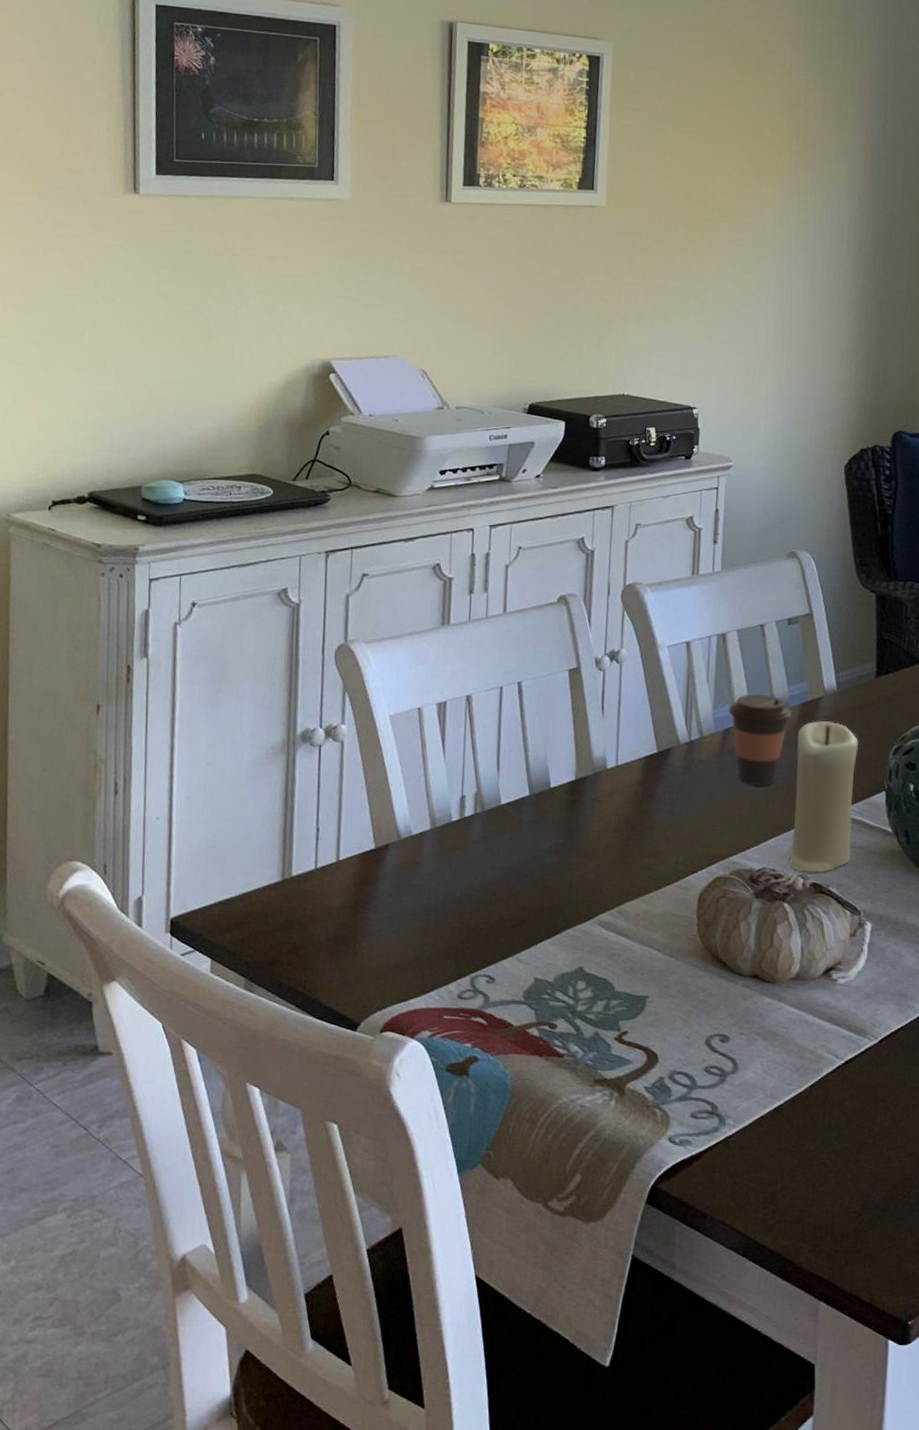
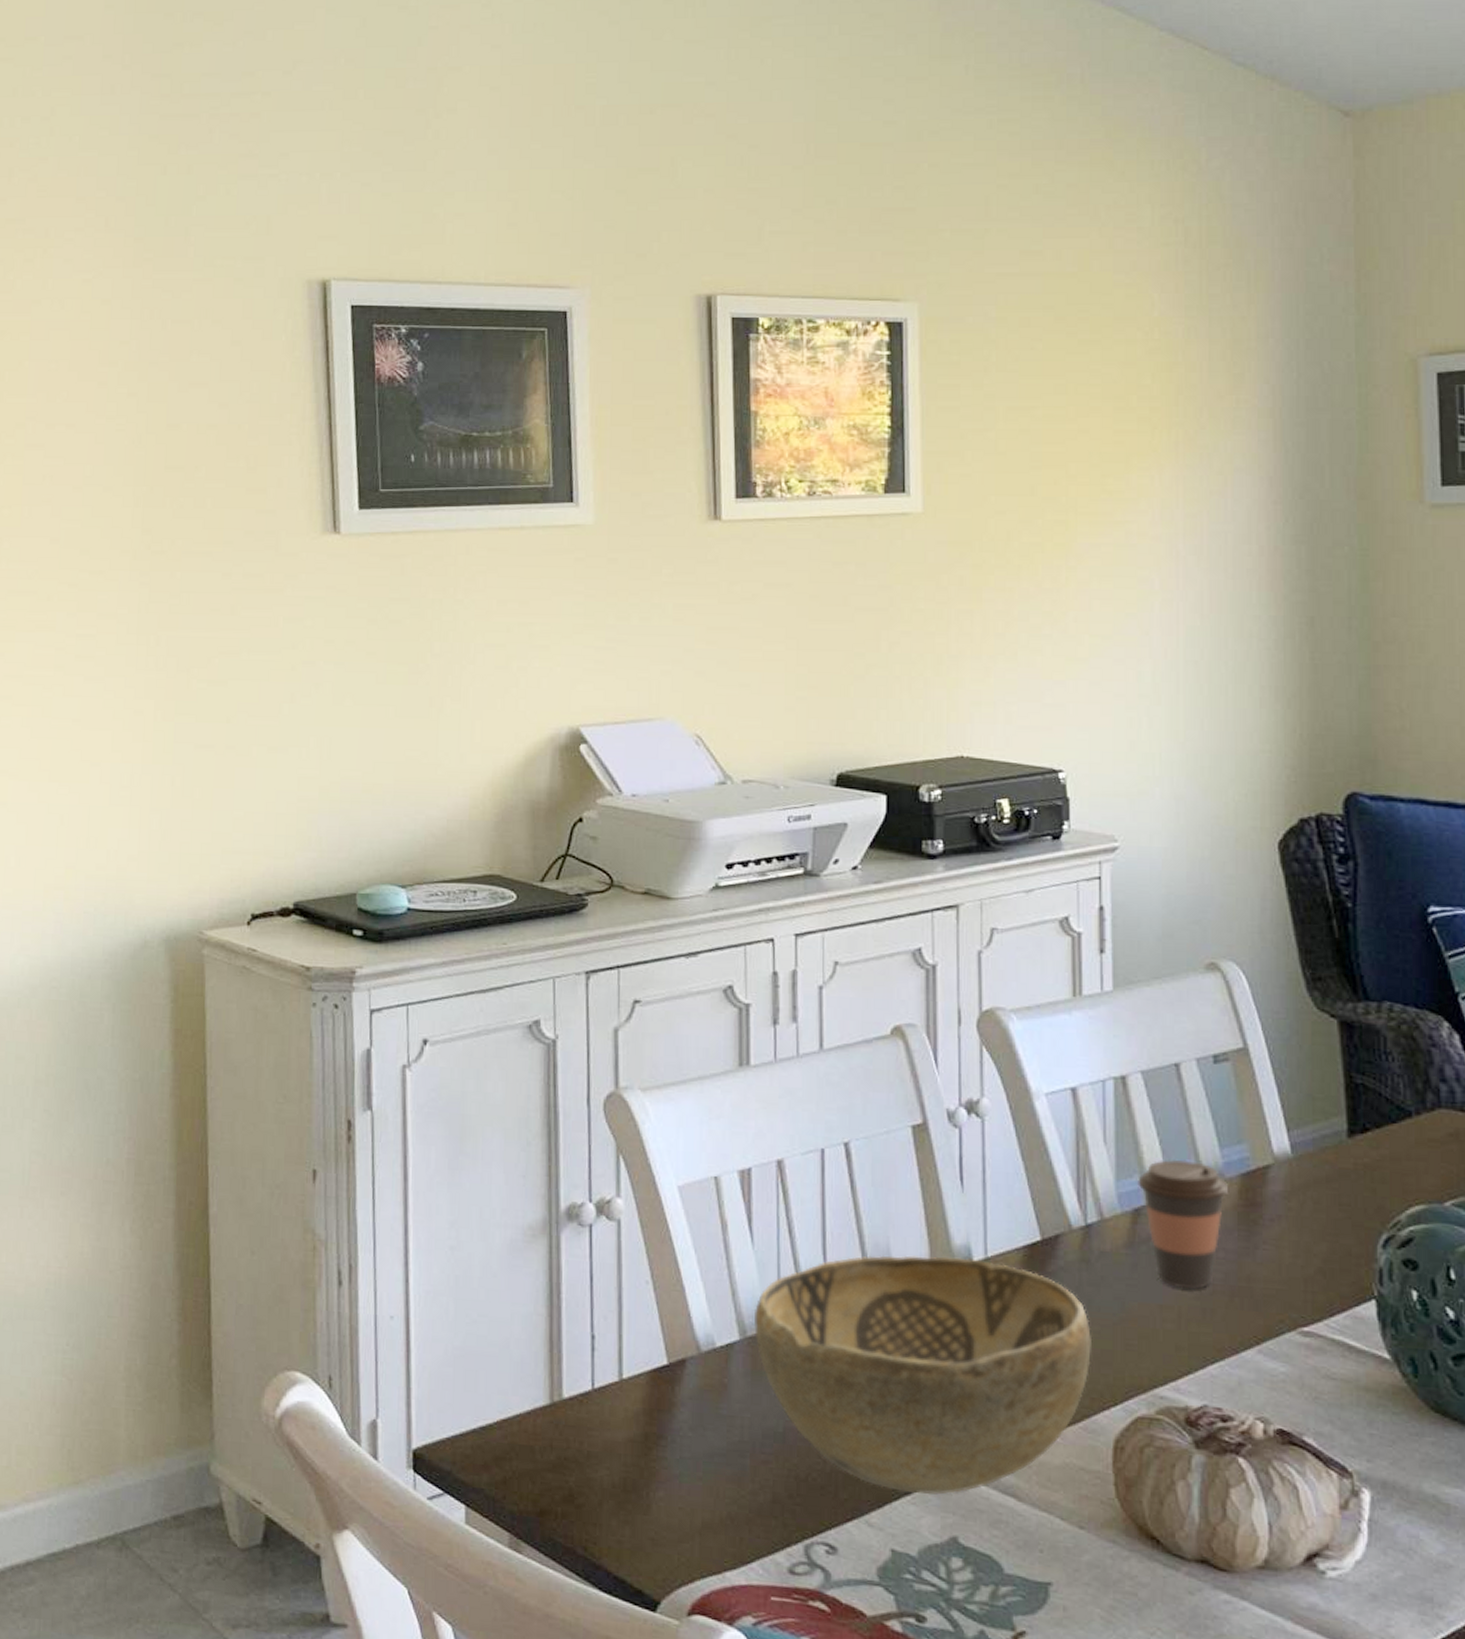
decorative bowl: none [442,765,688,937] -> present [754,1255,1091,1495]
candle: present [789,721,858,872] -> none [1239,1198,1332,1414]

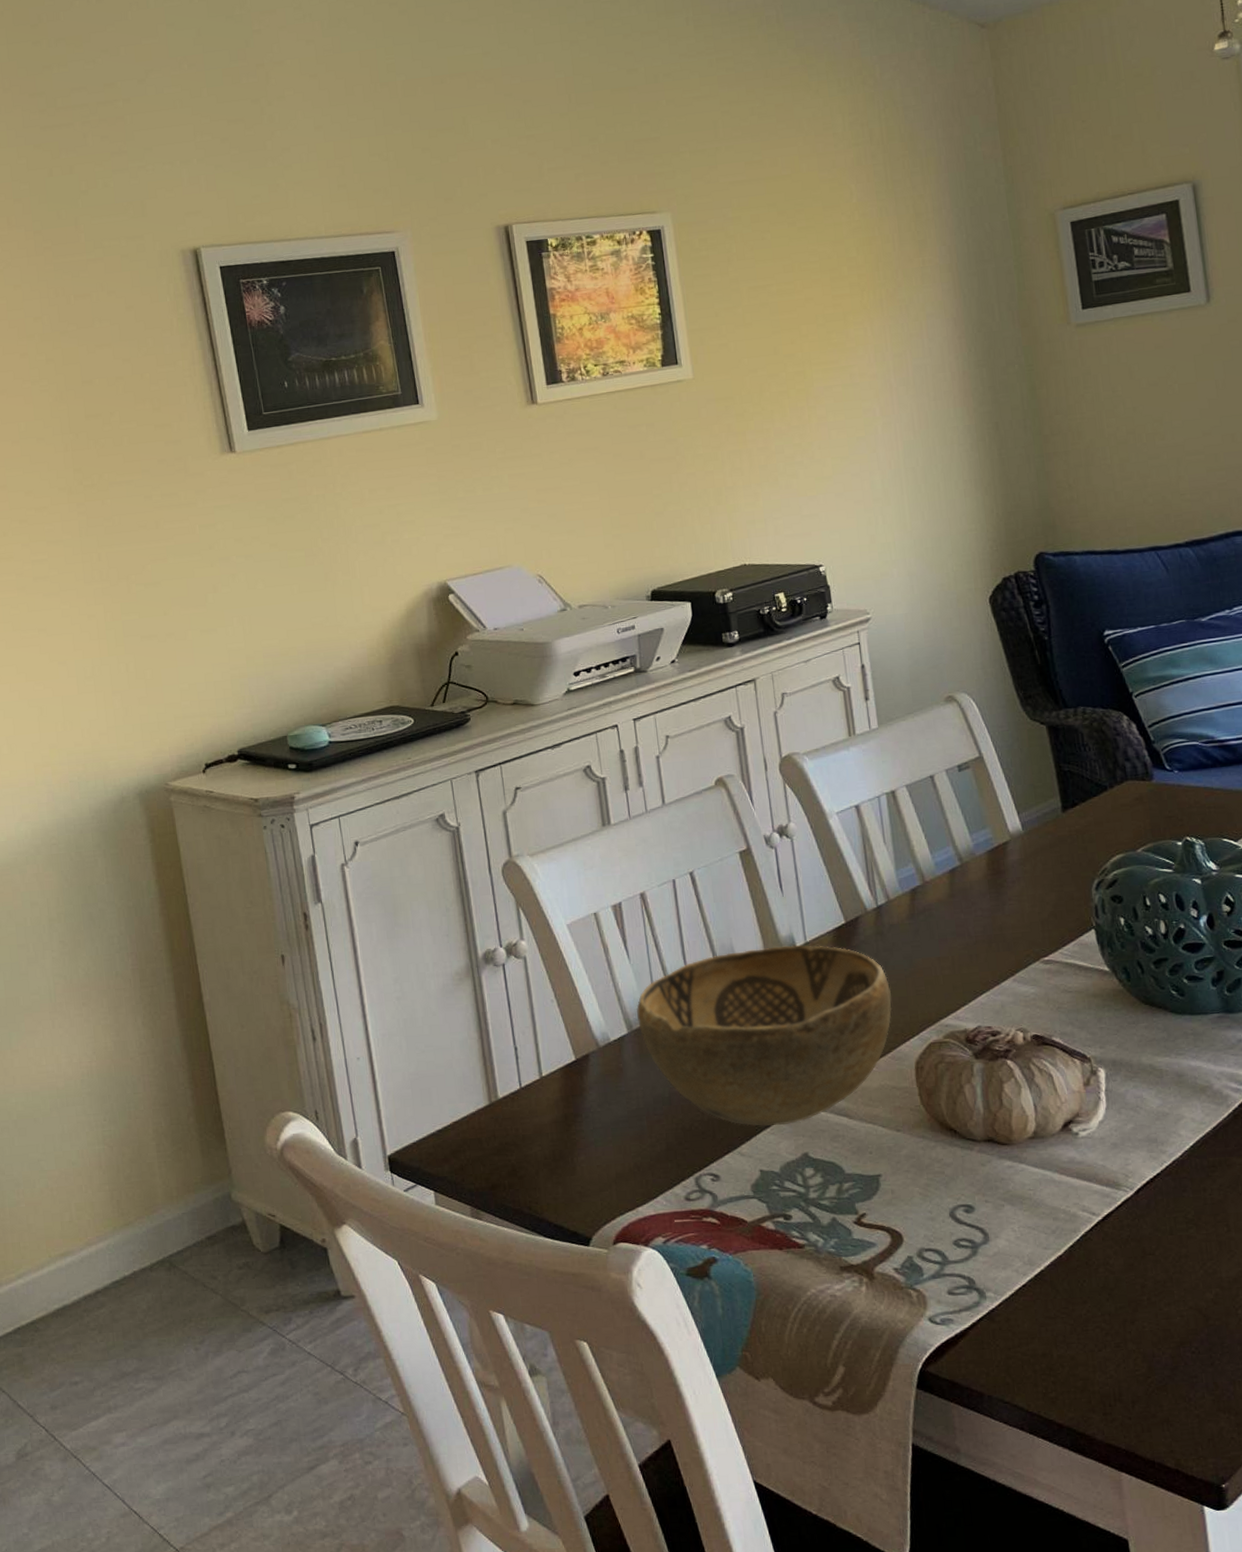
coffee cup: present [1138,1159,1229,1289] -> none [912,847,980,943]

